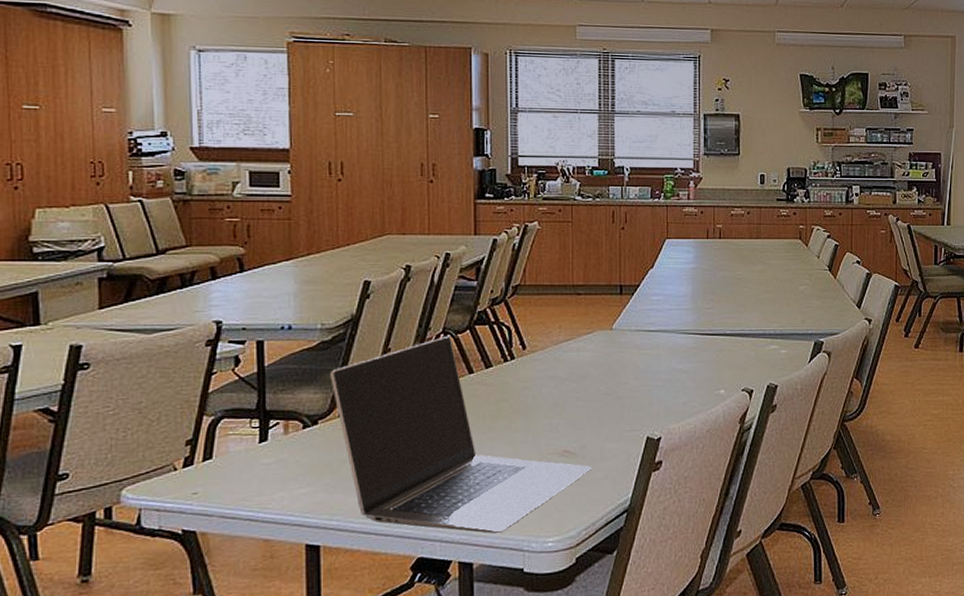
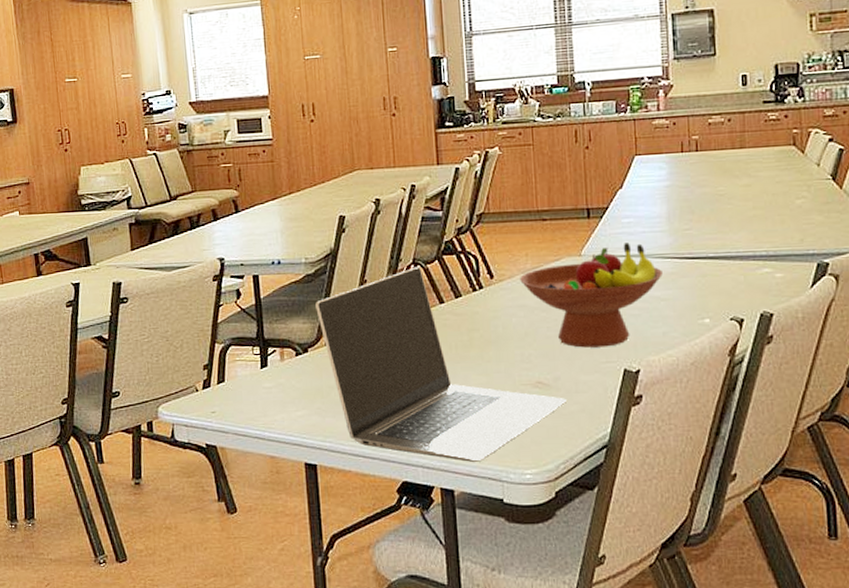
fruit bowl: none [552,319,685,417] -> present [520,243,662,348]

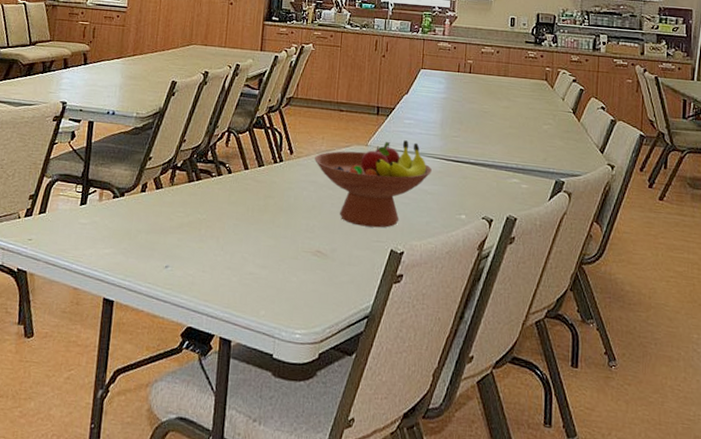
laptop: present [315,267,566,462] -> none [138,134,339,317]

